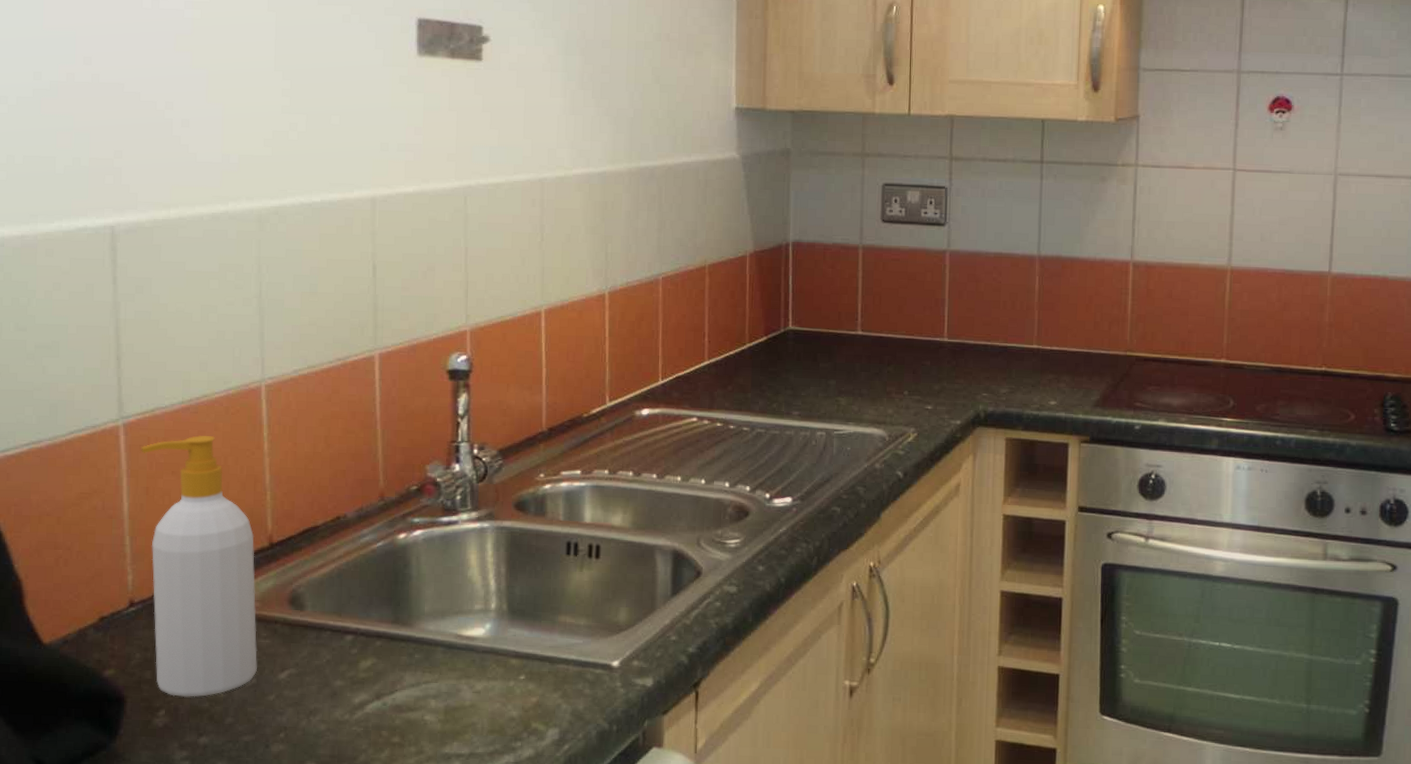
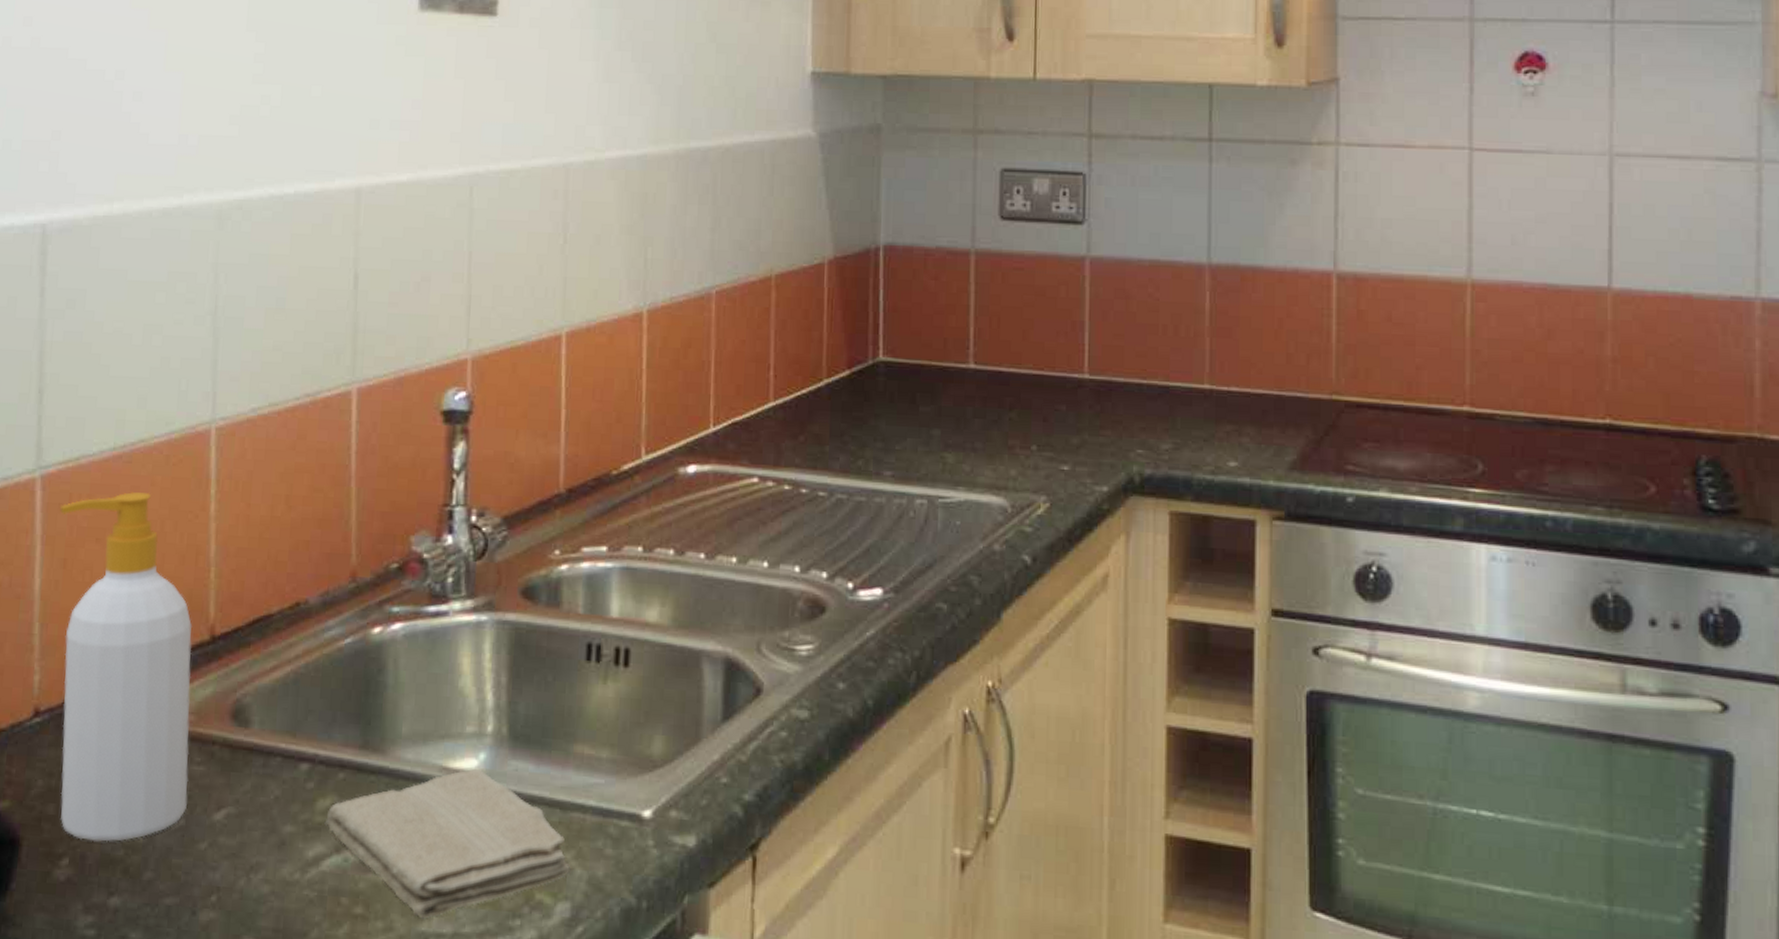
washcloth: none [367,636,559,744] -> present [324,769,571,919]

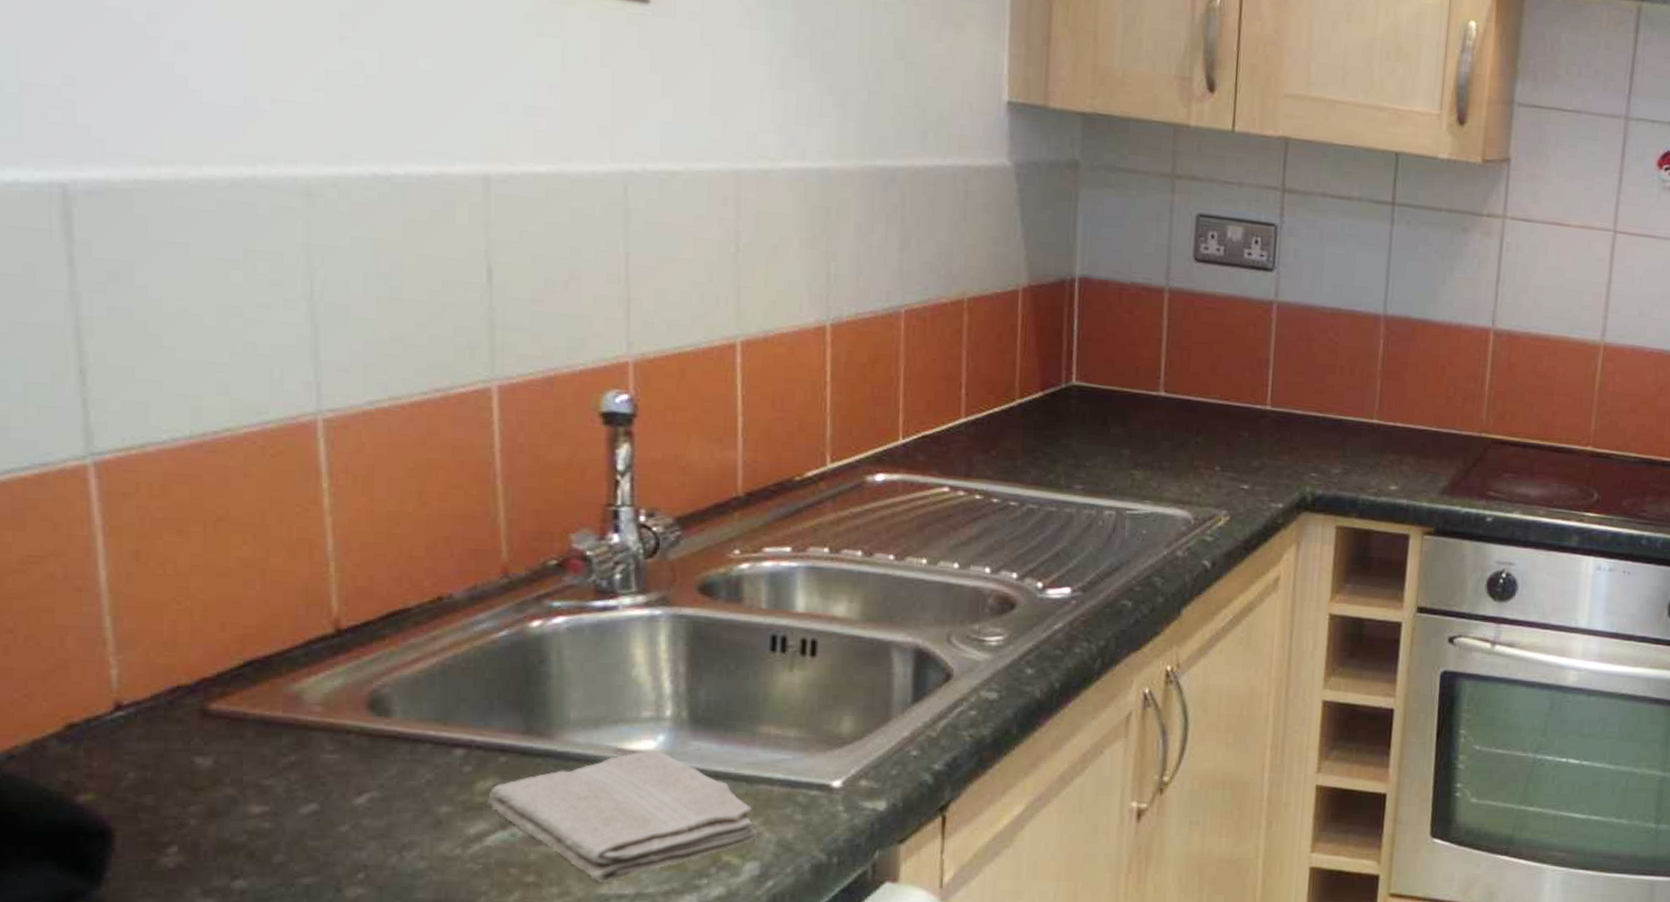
soap bottle: present [59,492,193,842] -> none [124,483,321,829]

